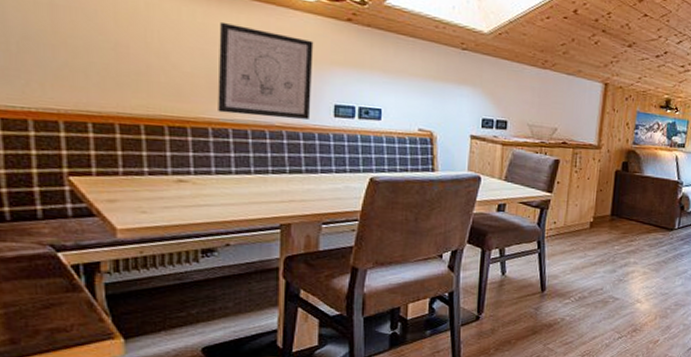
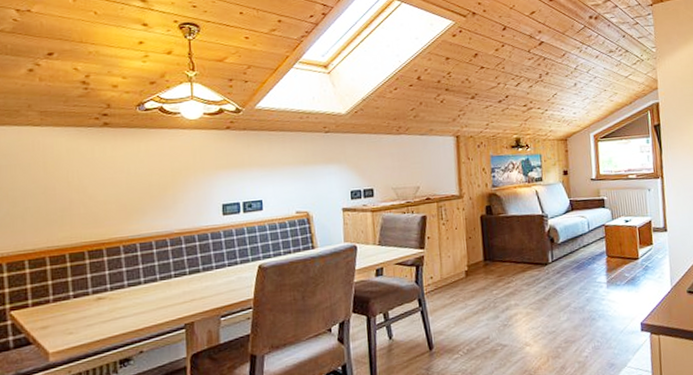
wall art: present [217,21,314,119] -> none [124,151,203,231]

